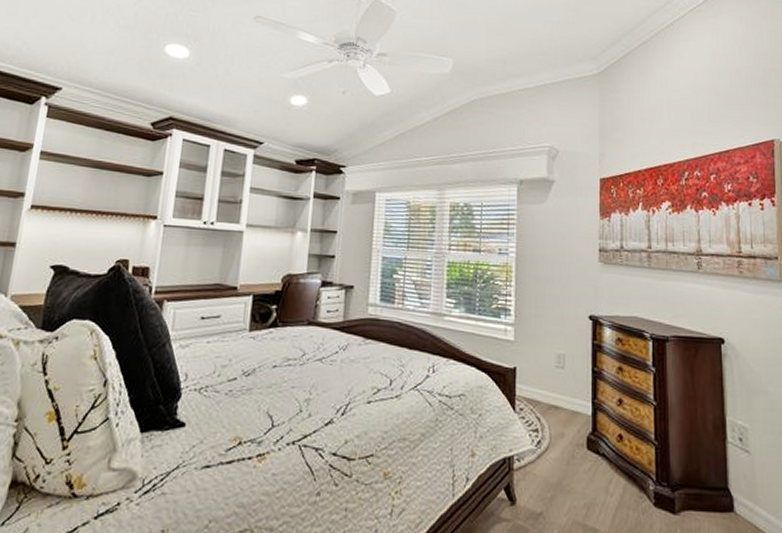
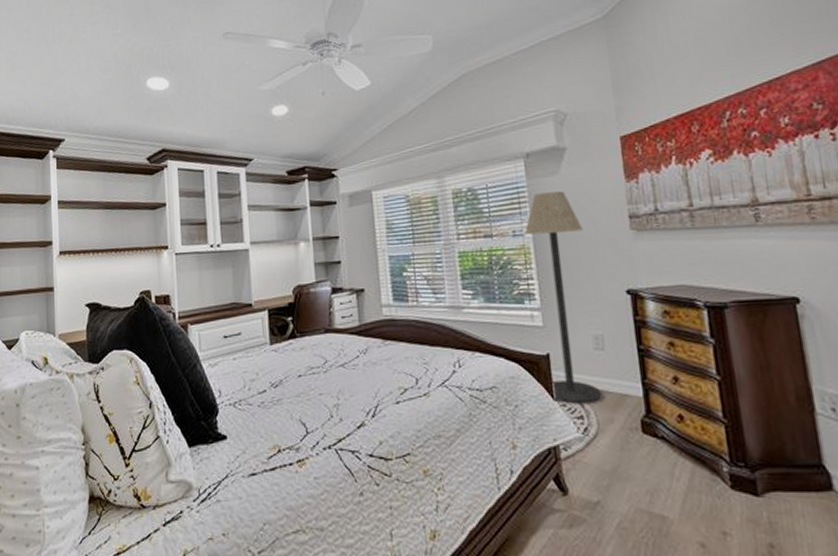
floor lamp: none [510,218,560,418] -> present [525,191,601,404]

